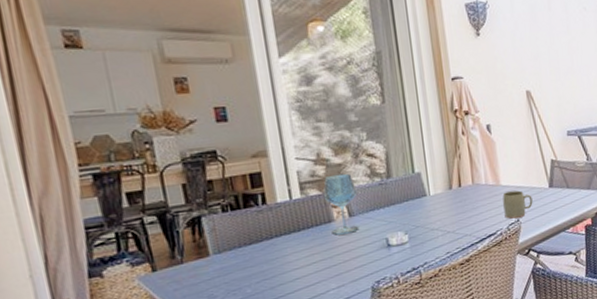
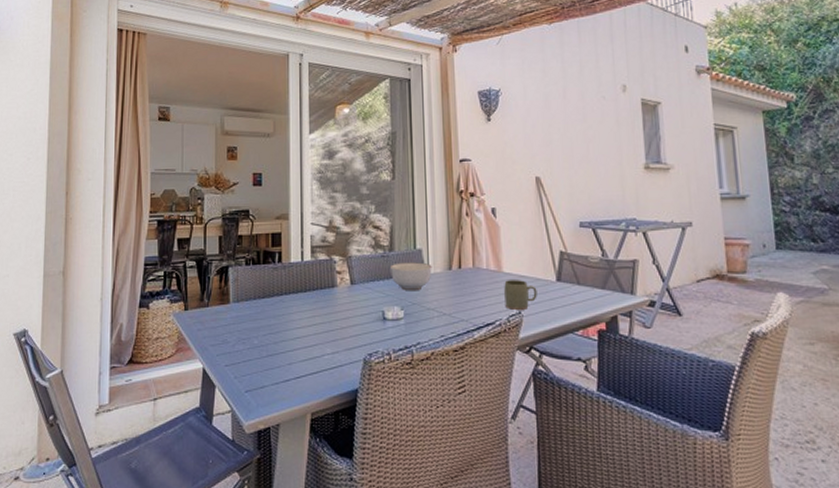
wine glass: present [323,173,358,235] -> none [330,242,361,301]
bowl: none [388,185,433,215] -> present [389,262,432,291]

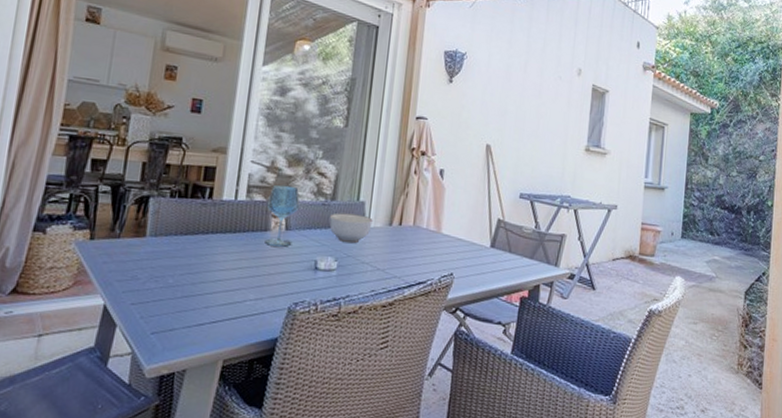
wine glass: none [330,242,361,301] -> present [265,184,300,247]
mug: present [503,280,537,310] -> none [438,241,471,272]

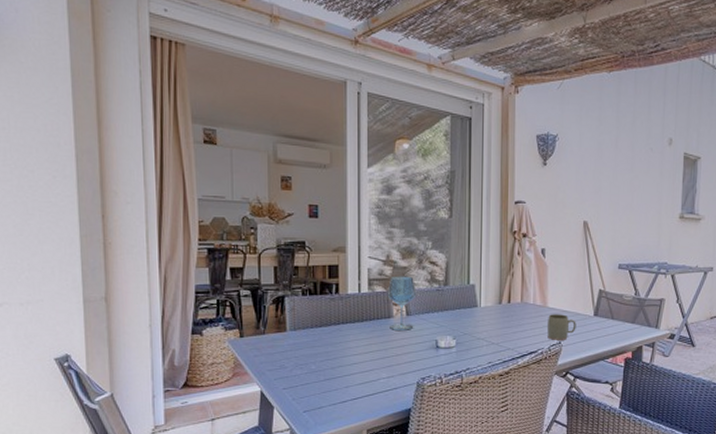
bowl: present [329,212,373,244] -> none [444,296,484,323]
mug: none [438,241,471,272] -> present [546,314,576,340]

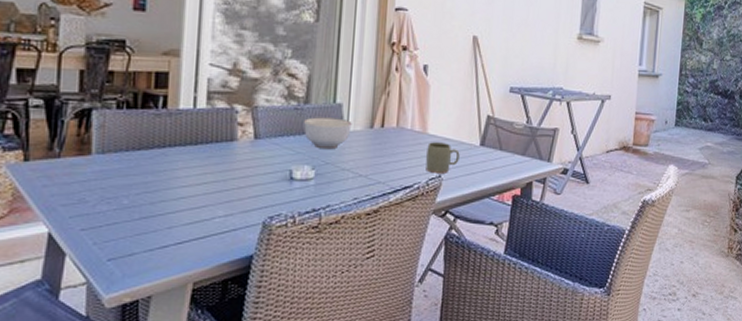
wine glass: present [387,276,417,330] -> none [230,89,269,157]
bowl: none [444,296,484,323] -> present [303,117,352,150]

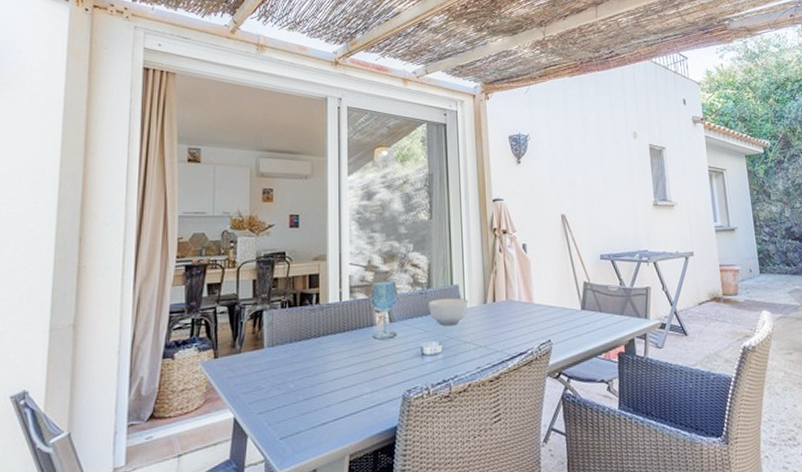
wine glass: none [230,89,269,157] -> present [369,280,400,339]
mug: present [425,142,460,173] -> none [534,310,565,339]

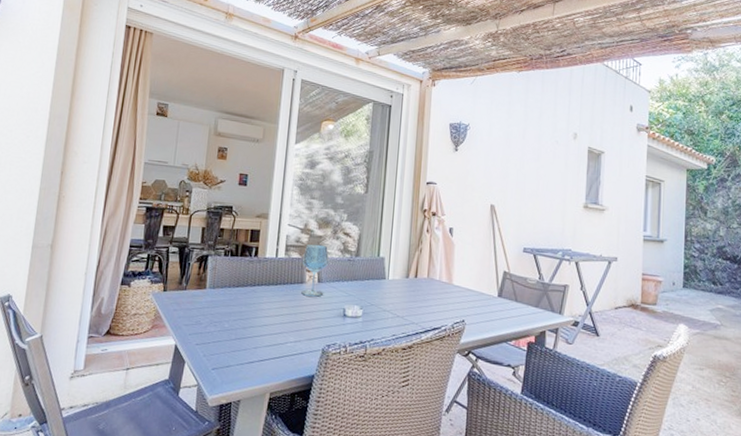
bowl: present [427,297,469,326] -> none [354,267,392,294]

